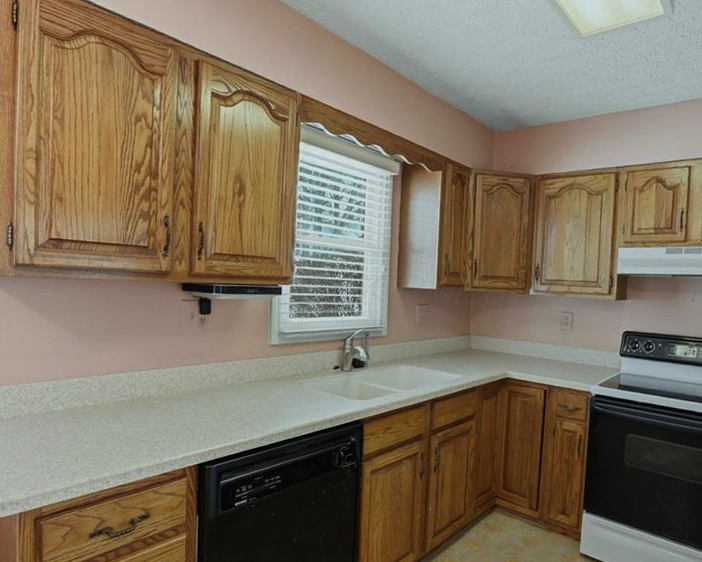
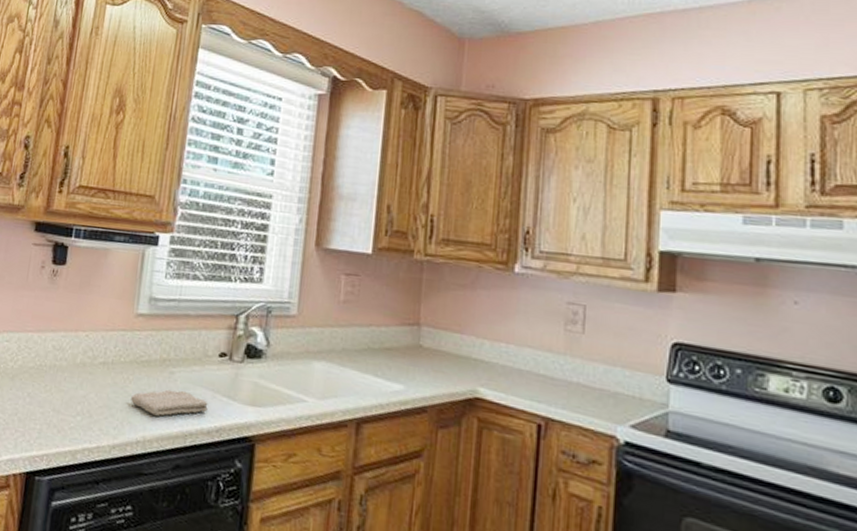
washcloth: none [272,395,329,414] -> present [131,389,208,417]

